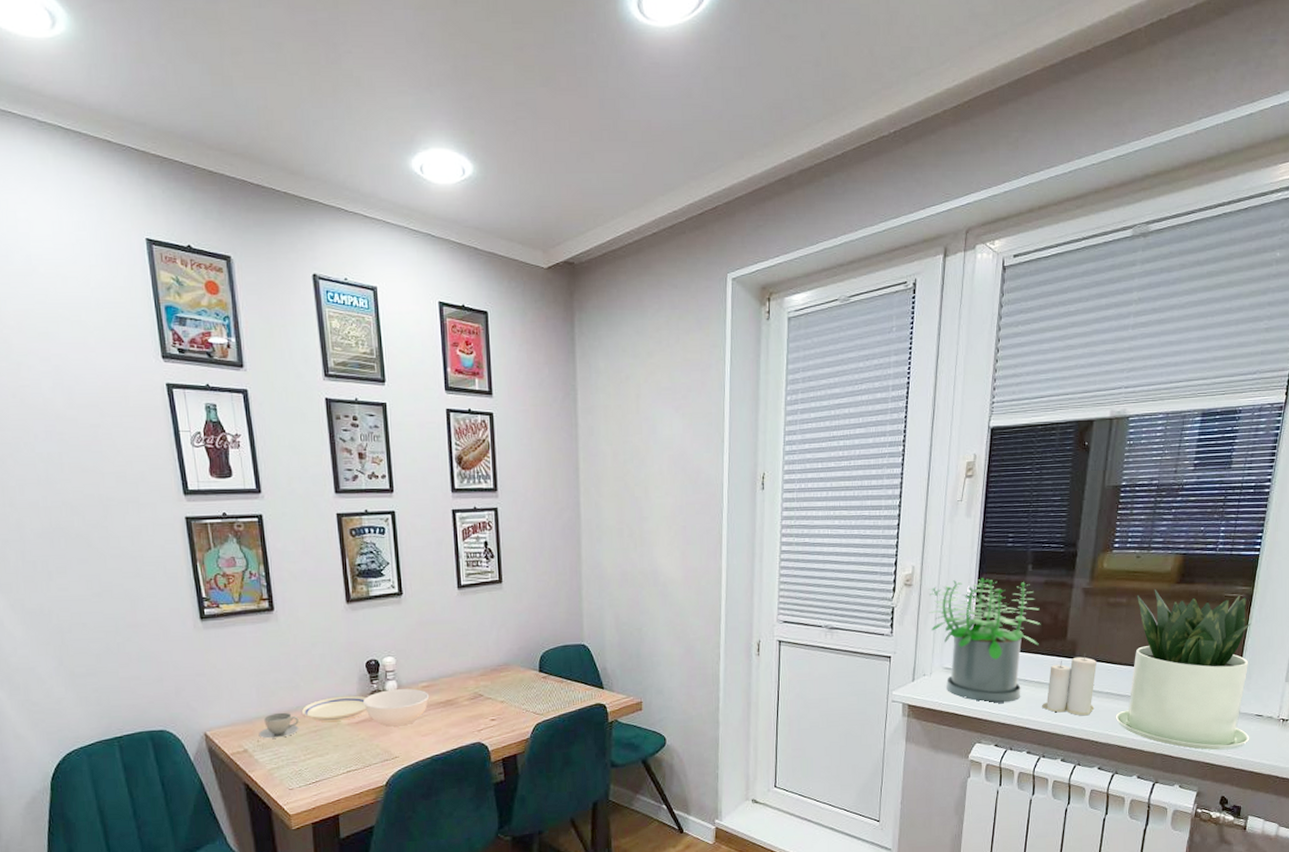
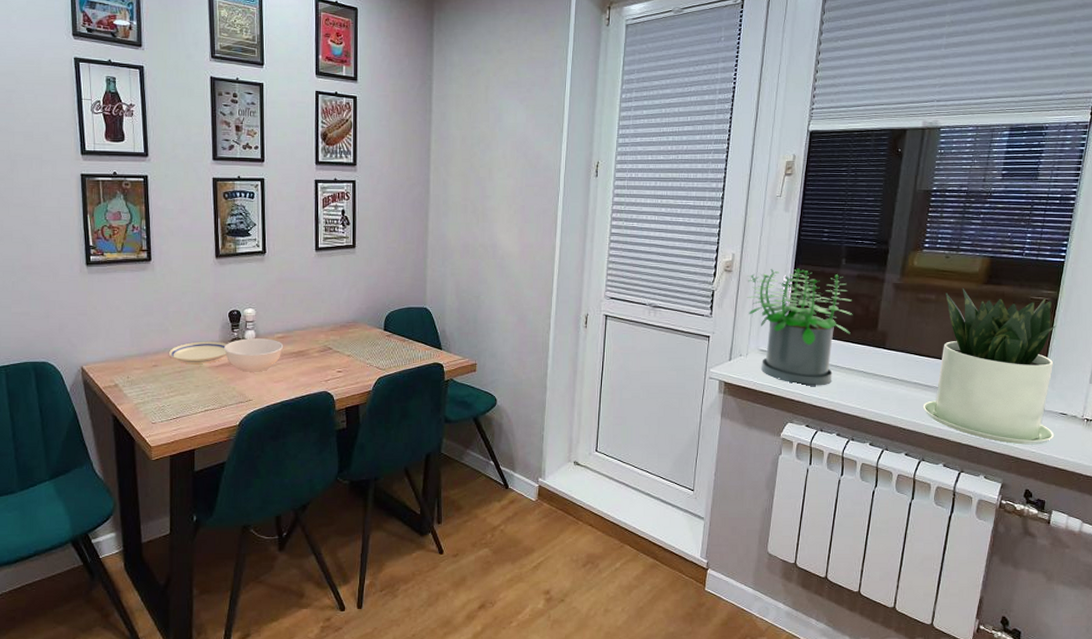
teacup: present [258,712,299,739] -> none [129,352,165,376]
candle: present [1042,653,1097,716] -> none [852,344,906,404]

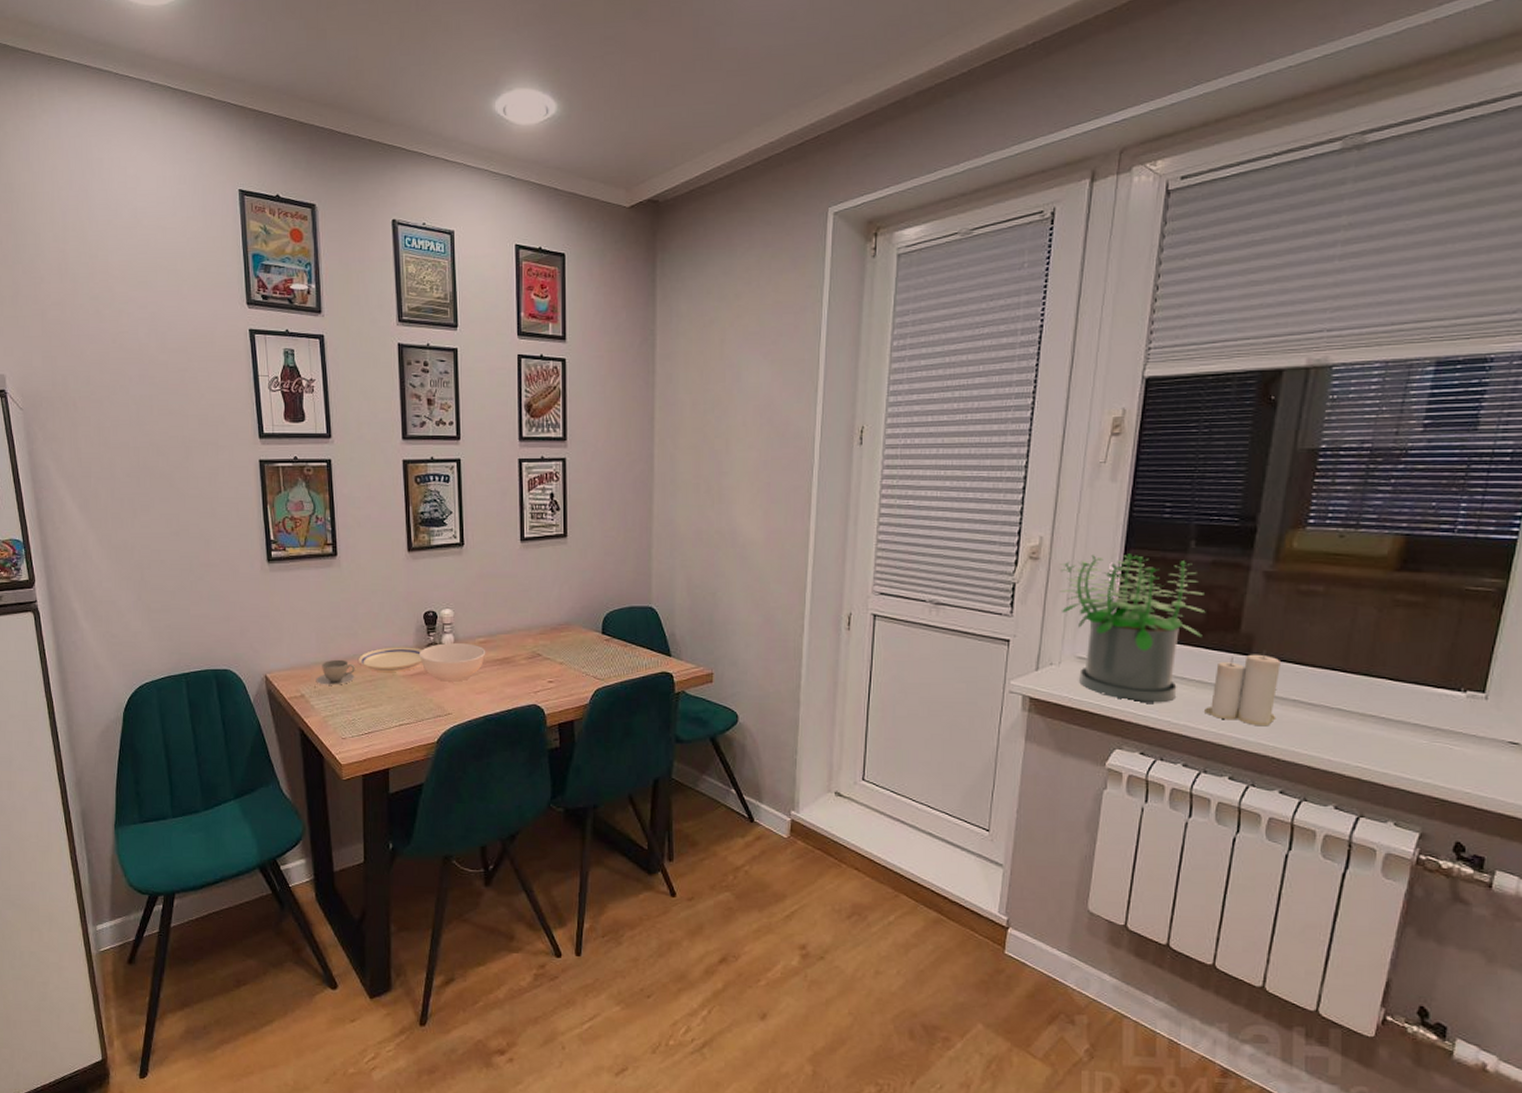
teacup: none [129,352,165,376] -> present [316,659,355,685]
candle: none [852,344,906,404] -> present [1205,650,1280,727]
planter: present [923,287,1056,445] -> none [1305,575,1504,784]

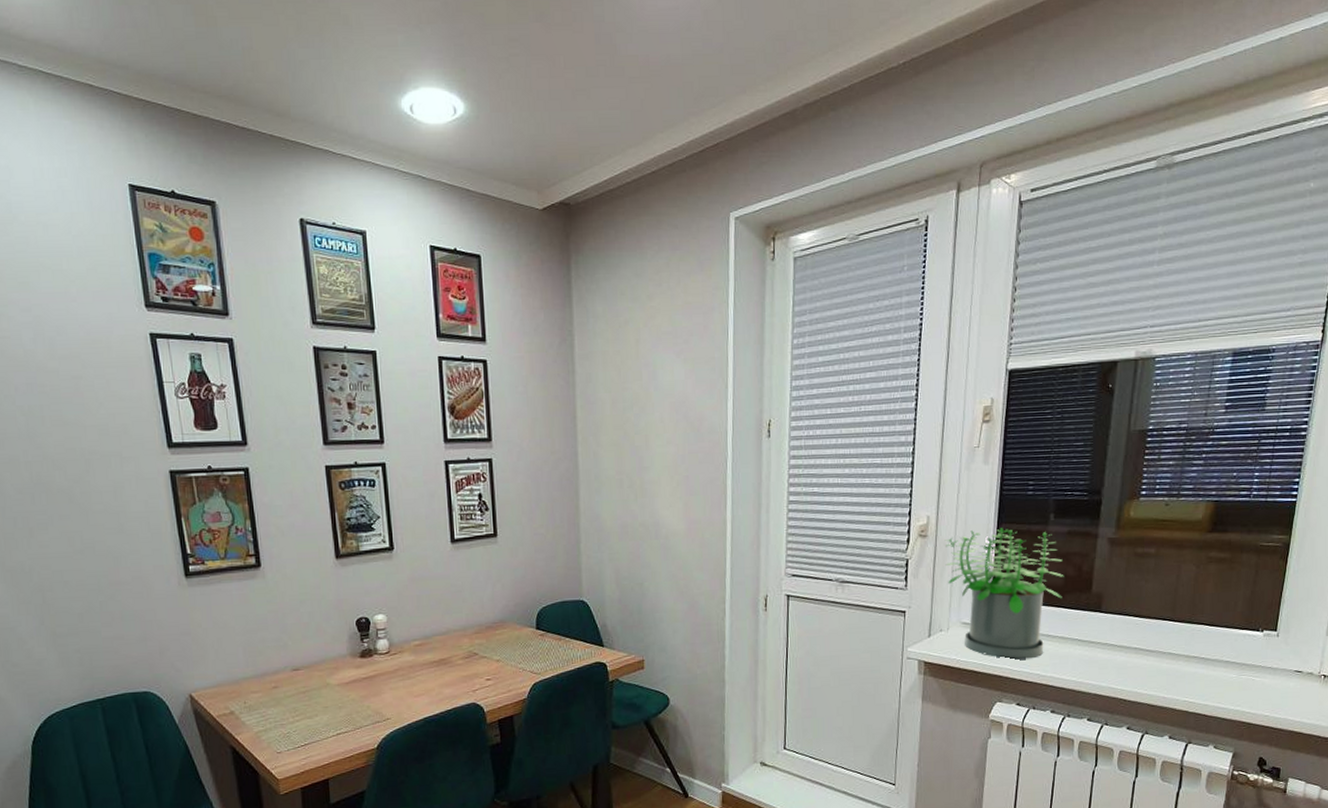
teacup: present [316,659,355,685] -> none [245,672,288,700]
plate: present [359,647,422,672] -> none [290,655,357,682]
bowl: present [418,643,486,682] -> none [352,647,422,687]
candle: present [1205,650,1280,727] -> none [1066,606,1124,673]

